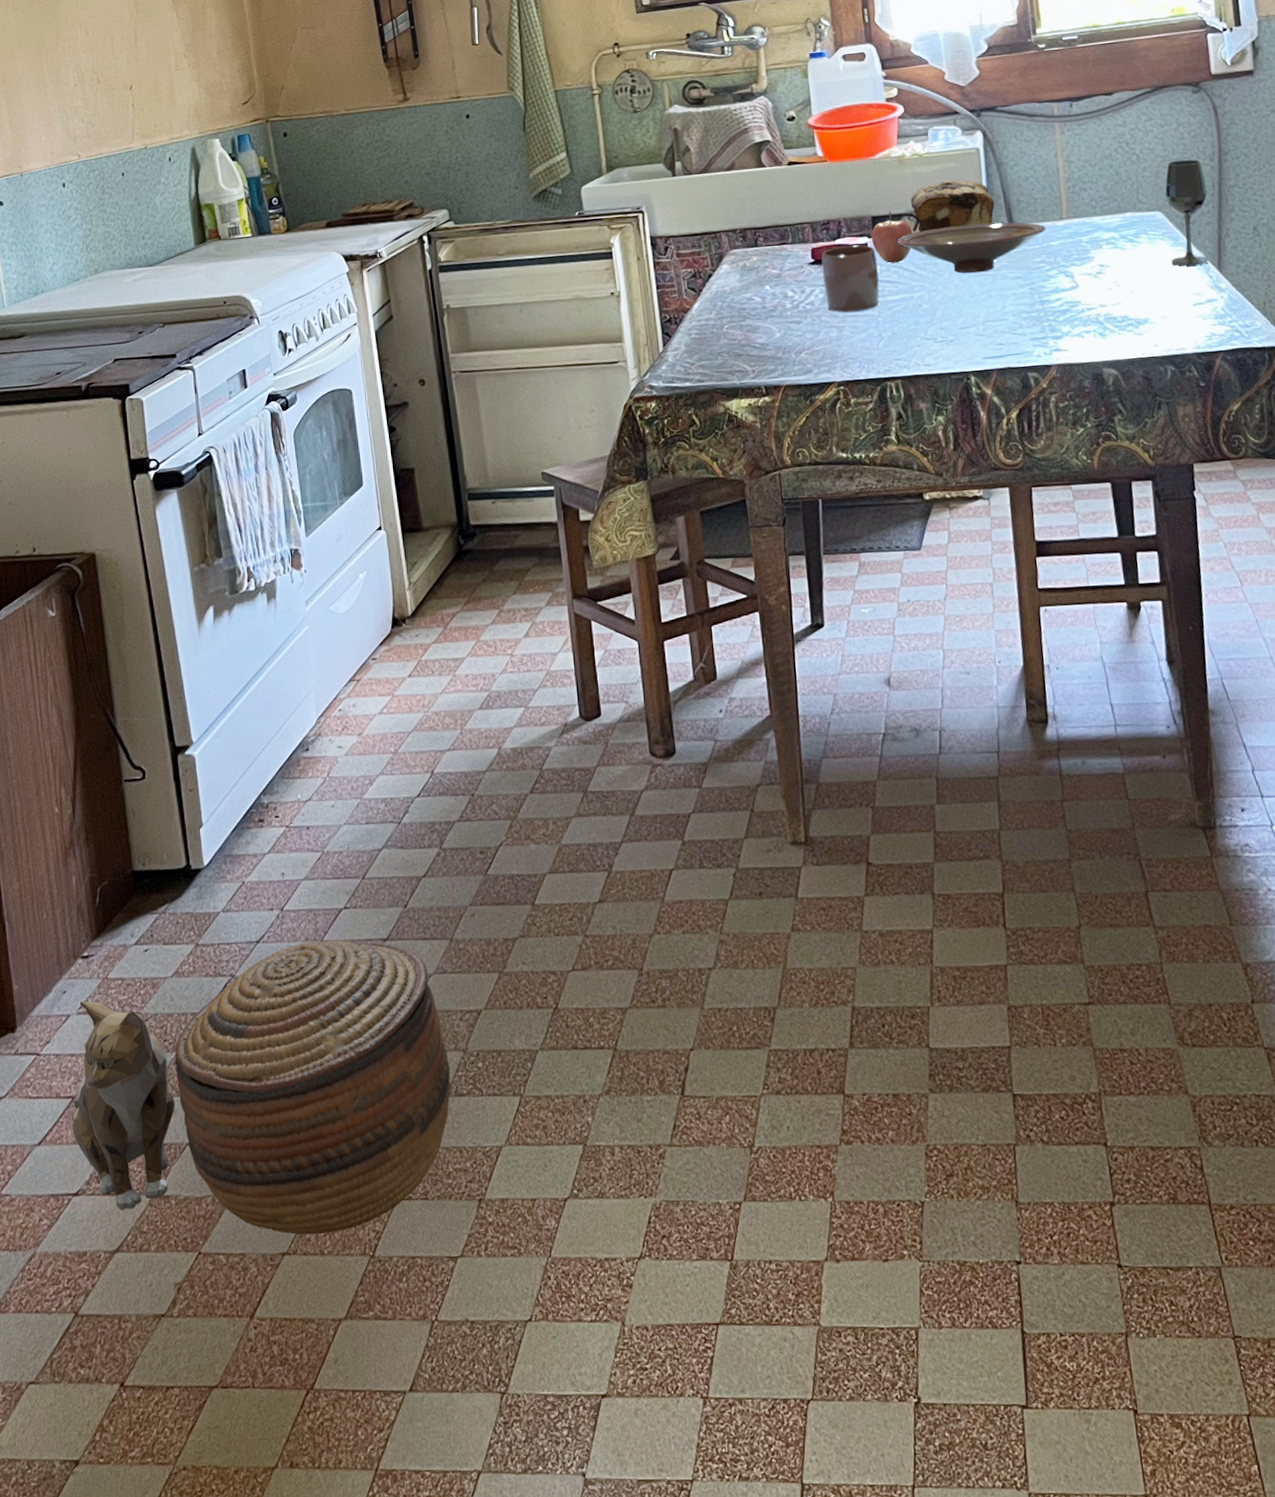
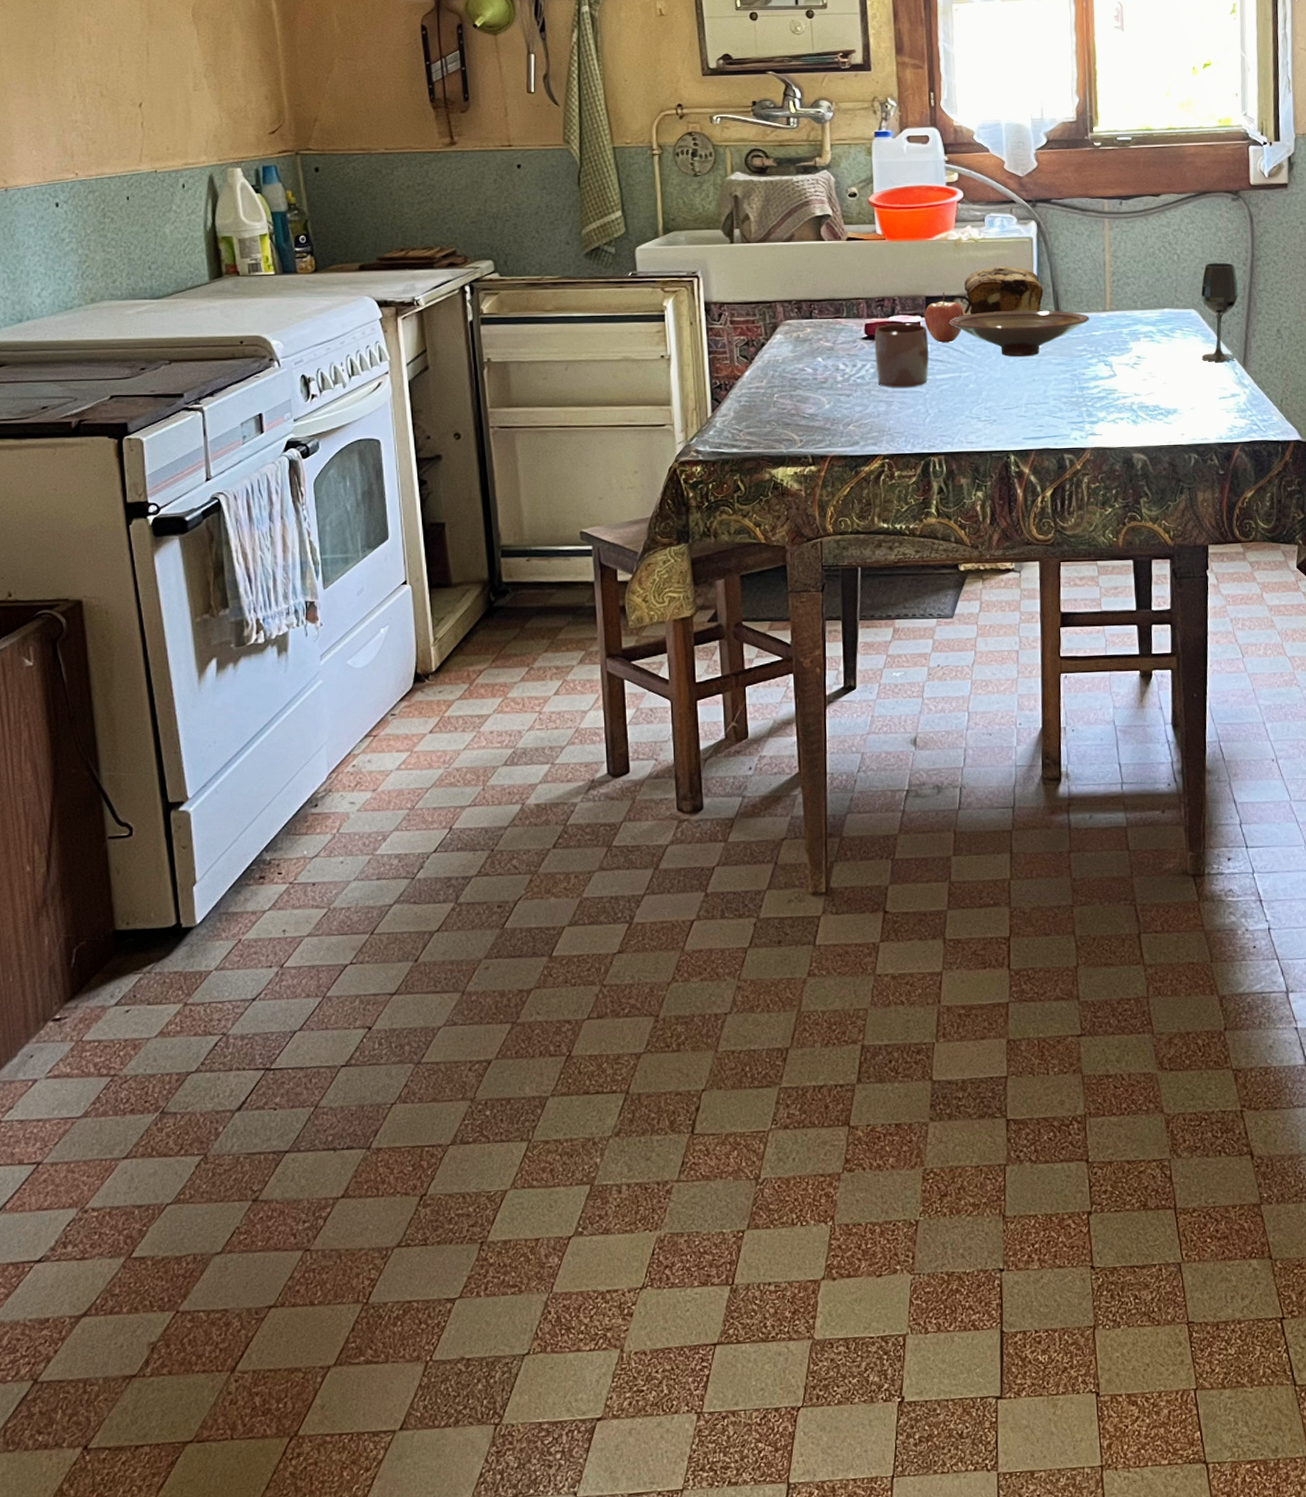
cat: present [72,1001,176,1210] -> none [36,1064,156,1274]
basket: present [175,940,451,1235] -> none [157,995,456,1287]

